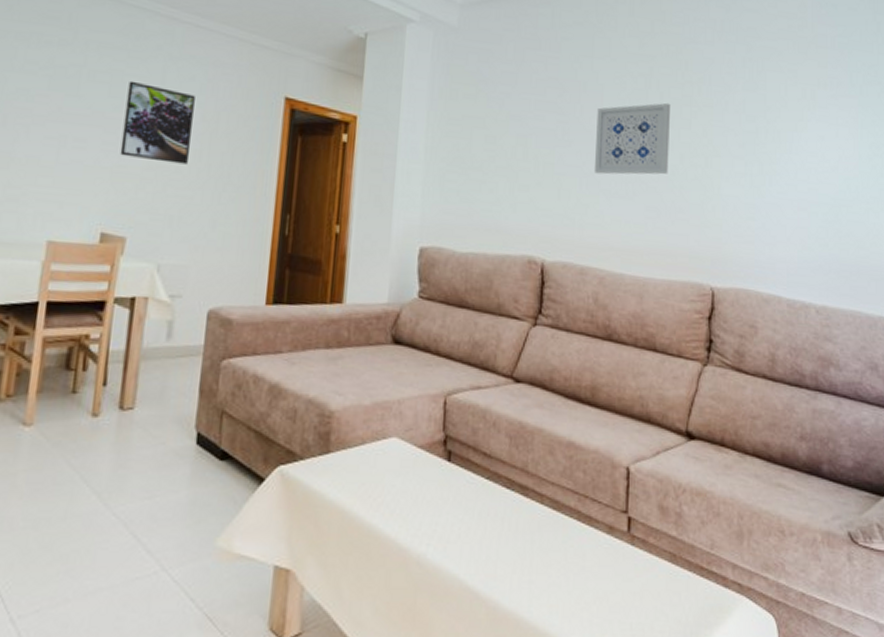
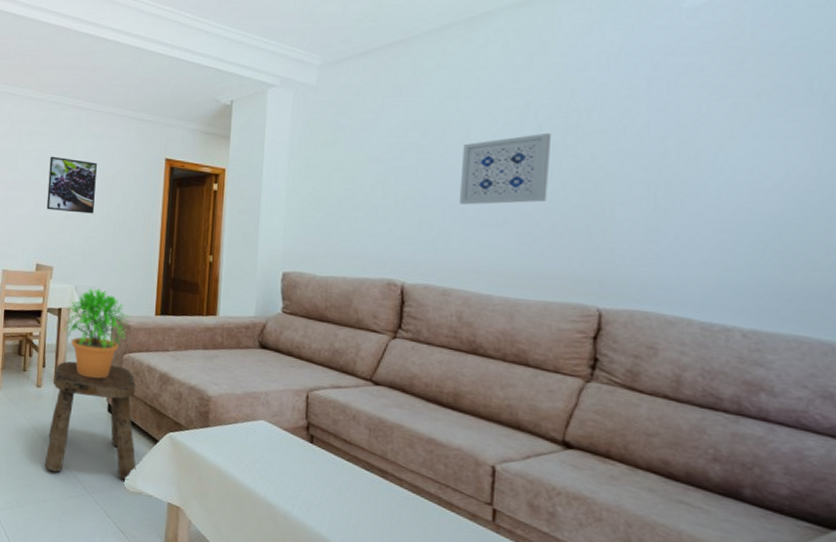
stool: none [97,374,237,544] -> present [44,361,136,480]
potted plant: none [136,268,234,398] -> present [63,288,131,379]

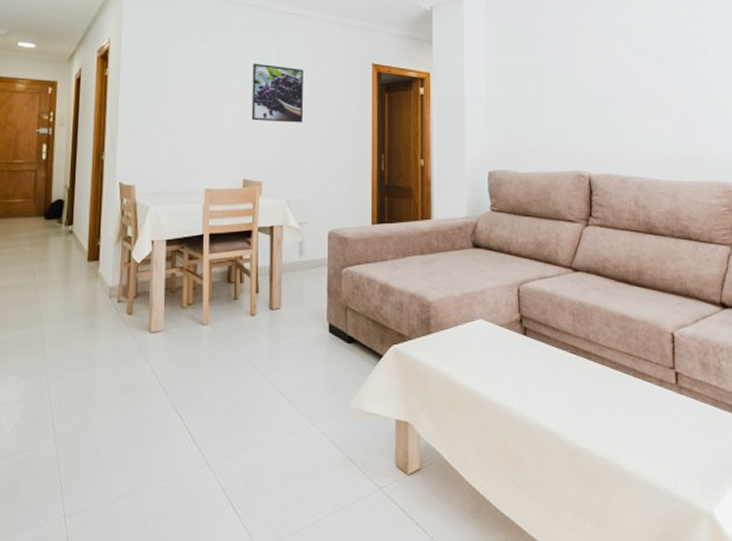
stool: present [44,361,136,480] -> none [263,282,362,408]
potted plant: present [63,288,131,379] -> none [276,202,348,298]
wall art: present [458,132,551,205] -> none [627,36,691,101]

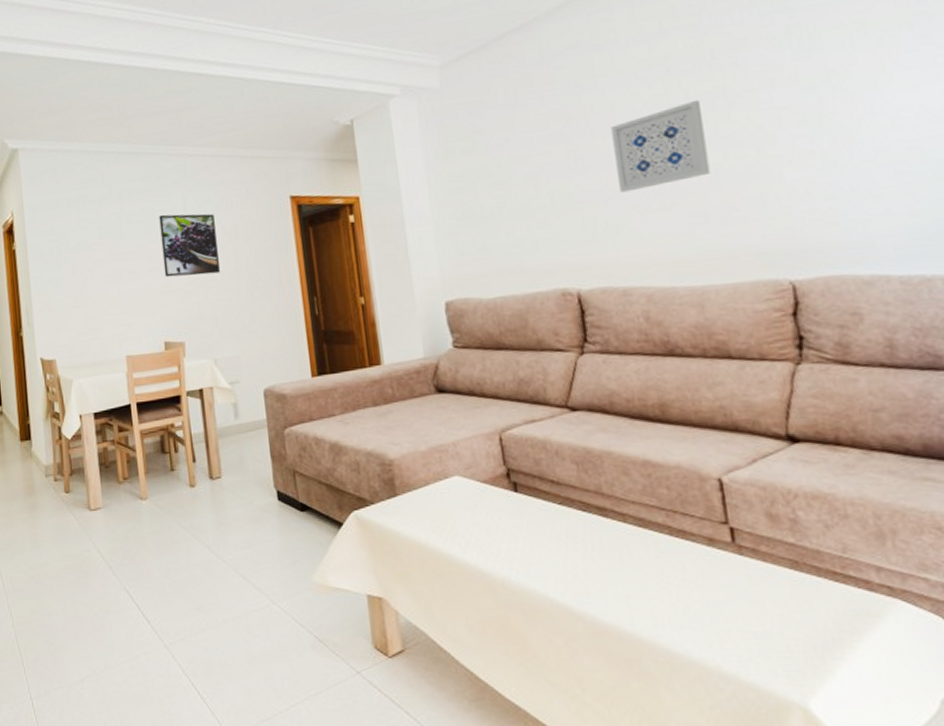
wall art: none [627,36,691,101] -> present [611,99,711,193]

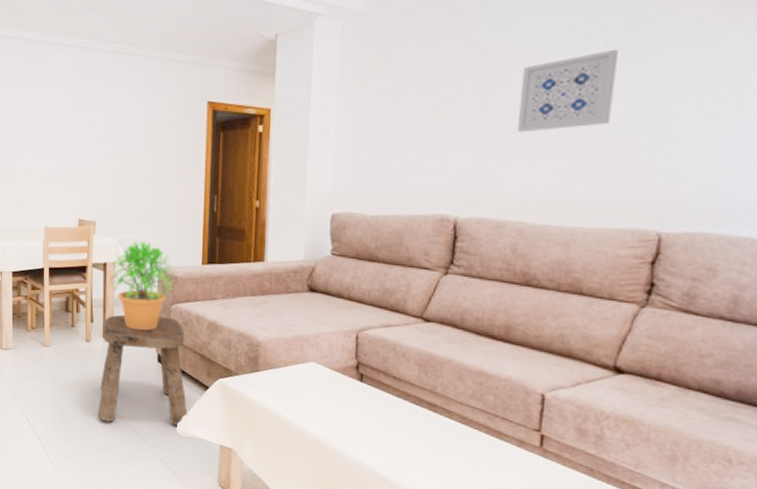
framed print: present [159,214,220,278] -> none [86,106,136,164]
potted plant: none [207,358,285,465] -> present [109,241,178,331]
stool: none [208,444,323,585] -> present [97,314,188,426]

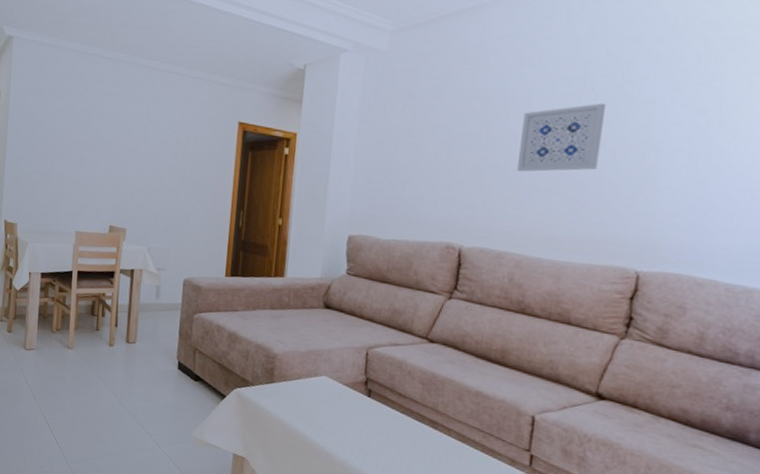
stool: present [97,314,188,426] -> none [116,321,205,433]
potted plant: present [109,241,178,331] -> none [135,250,202,338]

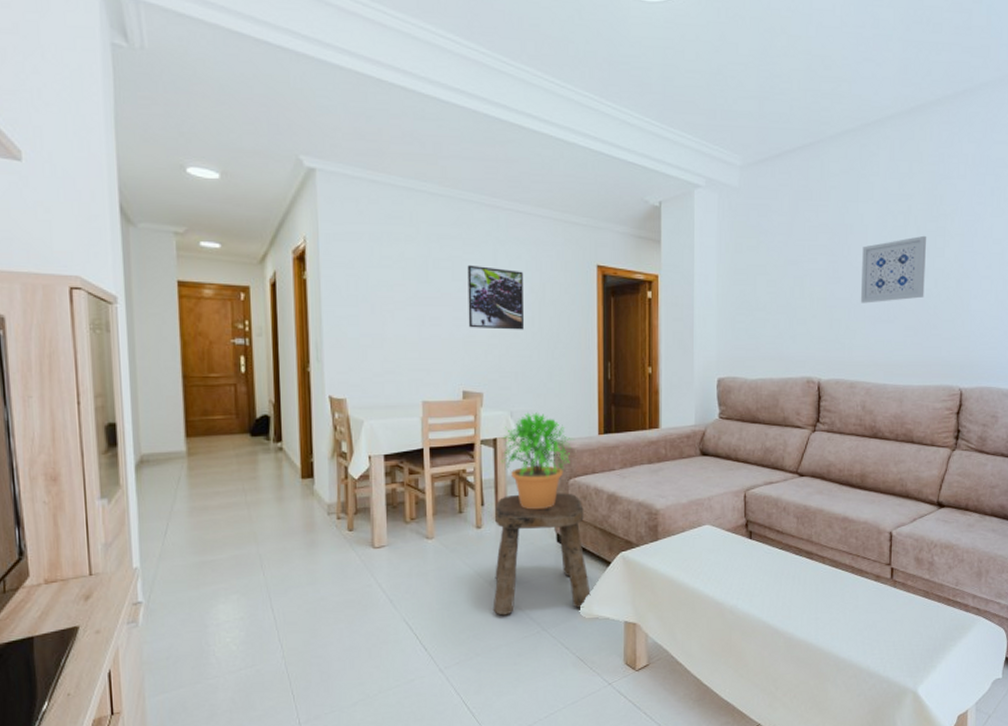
stool: none [116,321,205,433] -> present [493,493,591,616]
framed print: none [120,117,171,176] -> present [467,264,523,330]
potted plant: none [135,250,202,338] -> present [500,412,574,510]

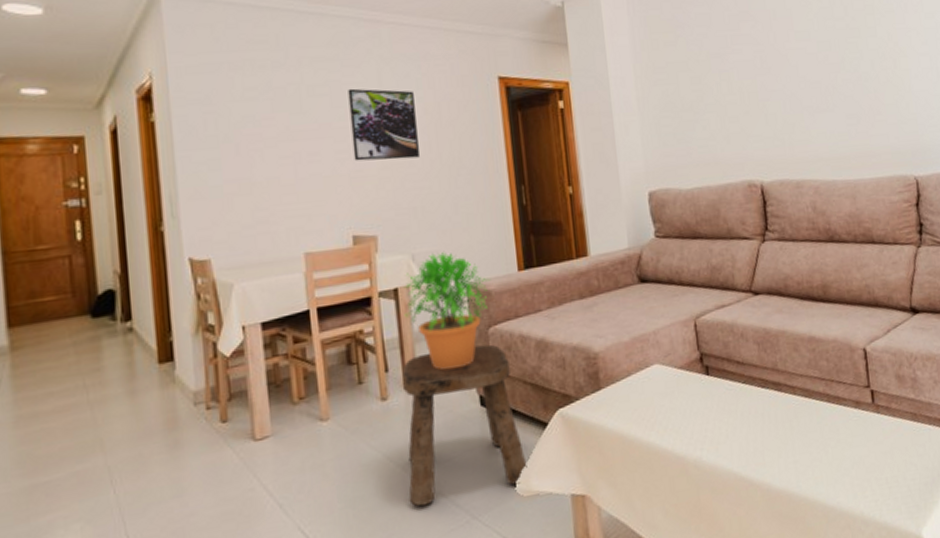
wall art: present [860,235,926,303] -> none [789,15,862,94]

